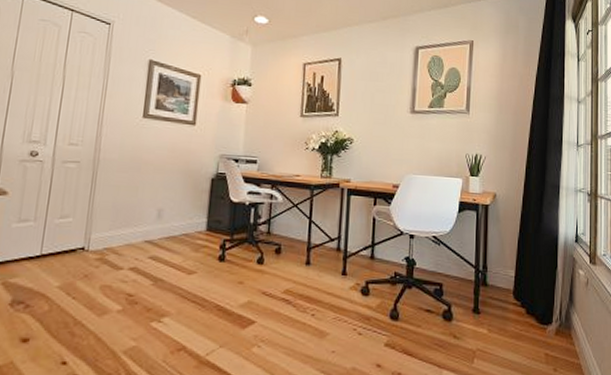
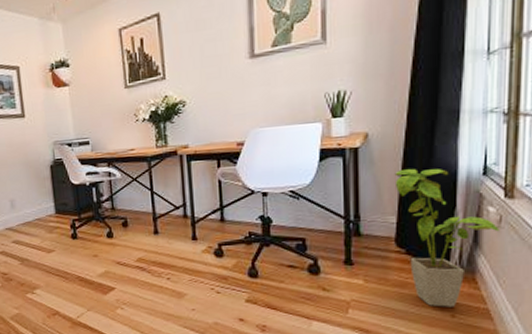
house plant: none [514,229,588,361] -> present [394,168,501,307]

